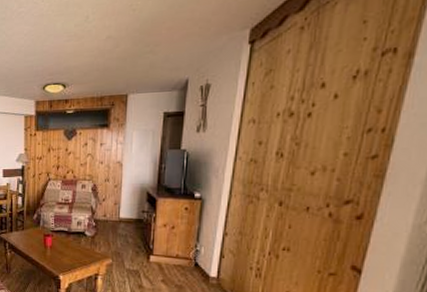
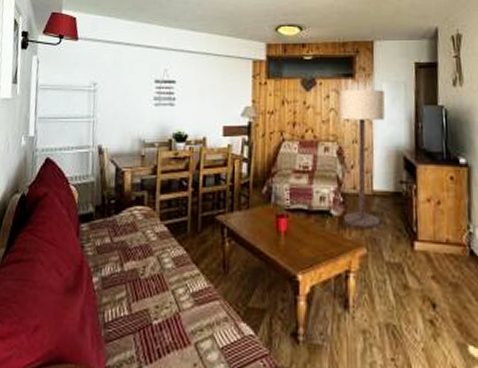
floor lamp: none [95,137,136,245] -> present [339,90,386,228]

